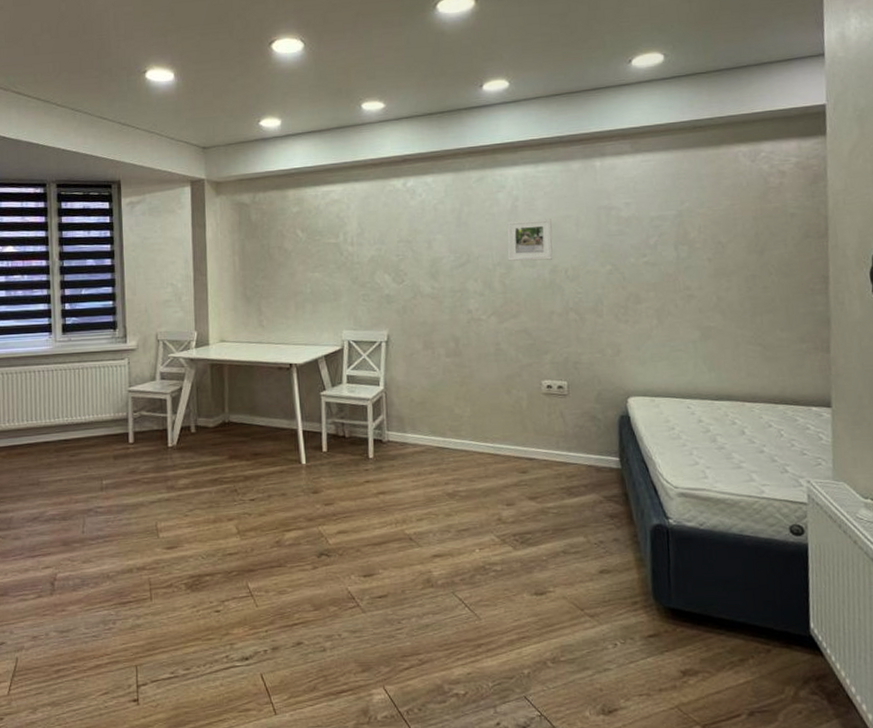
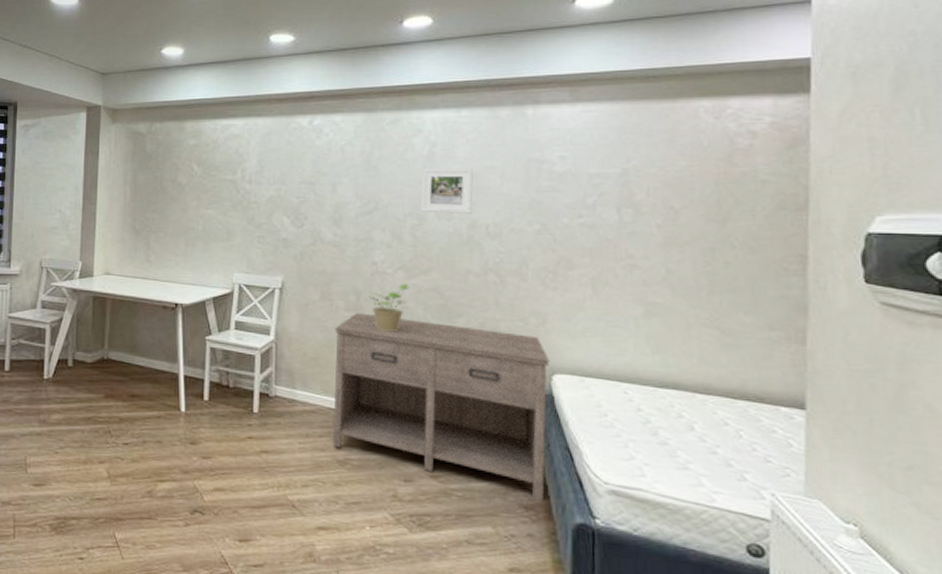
nightstand: none [438,358,626,509] -> present [332,313,550,501]
potted plant: none [466,328,502,373] -> present [368,284,410,332]

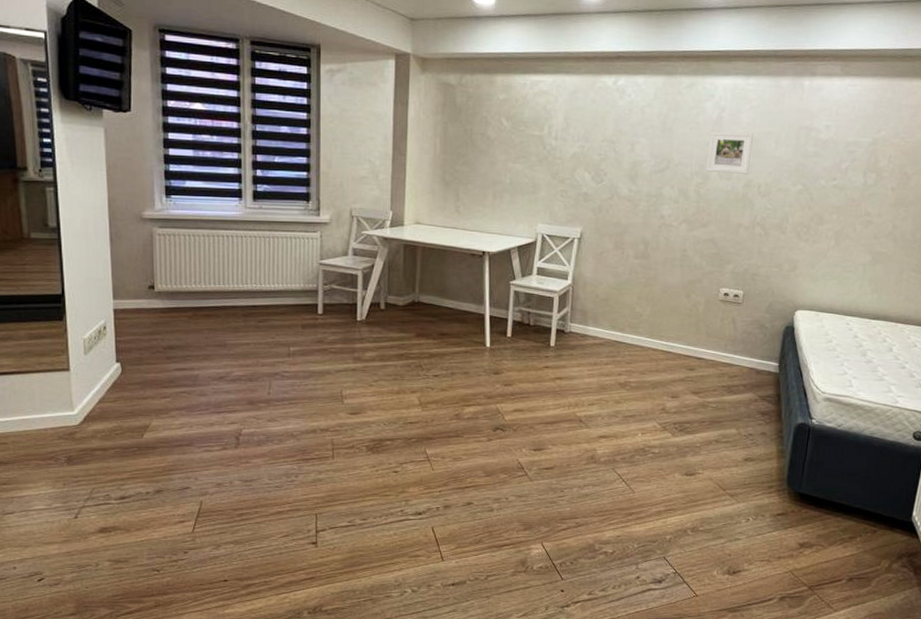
nightstand: present [332,313,550,501] -> none [616,260,795,408]
potted plant: present [368,284,410,332] -> none [655,235,690,277]

